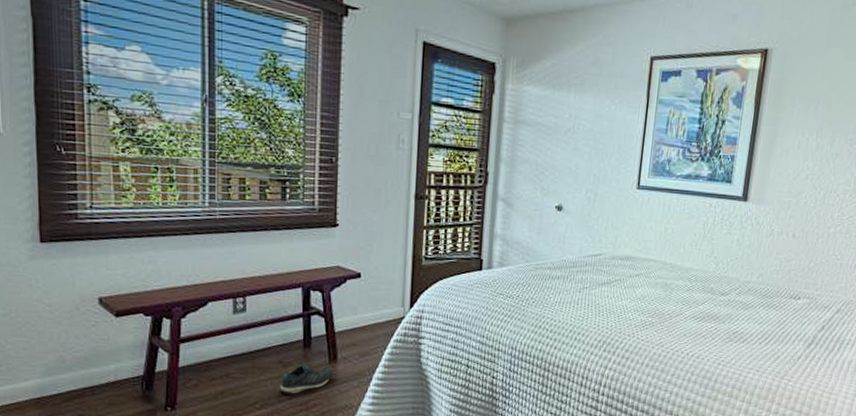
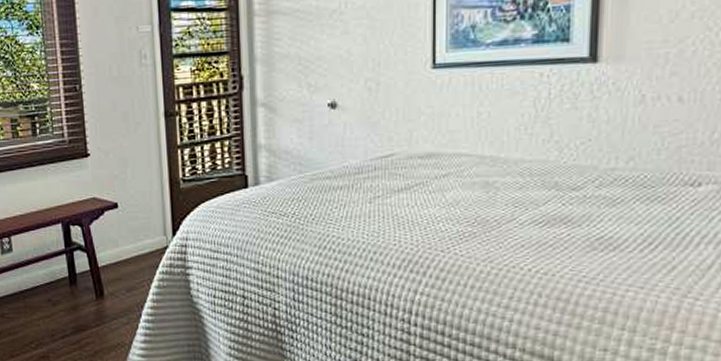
shoe: present [279,362,334,395] -> none [51,300,102,334]

